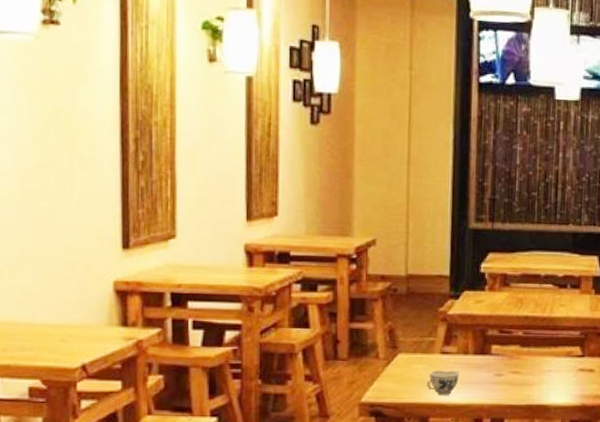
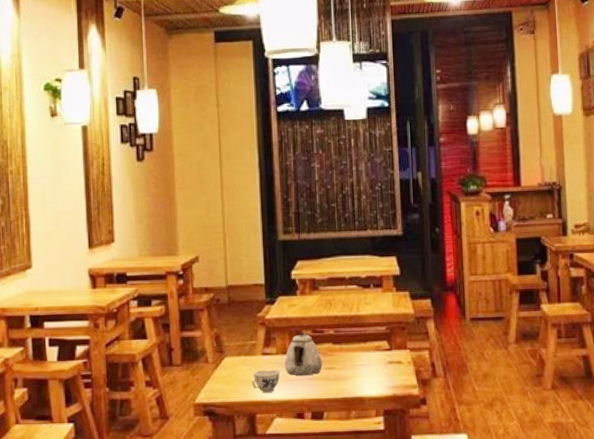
teapot: none [465,331,507,379] -> present [284,332,323,376]

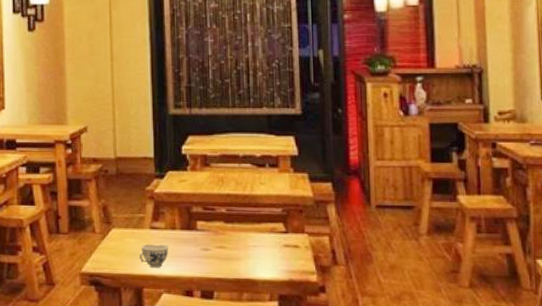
teapot: present [284,332,323,376] -> none [173,208,213,253]

